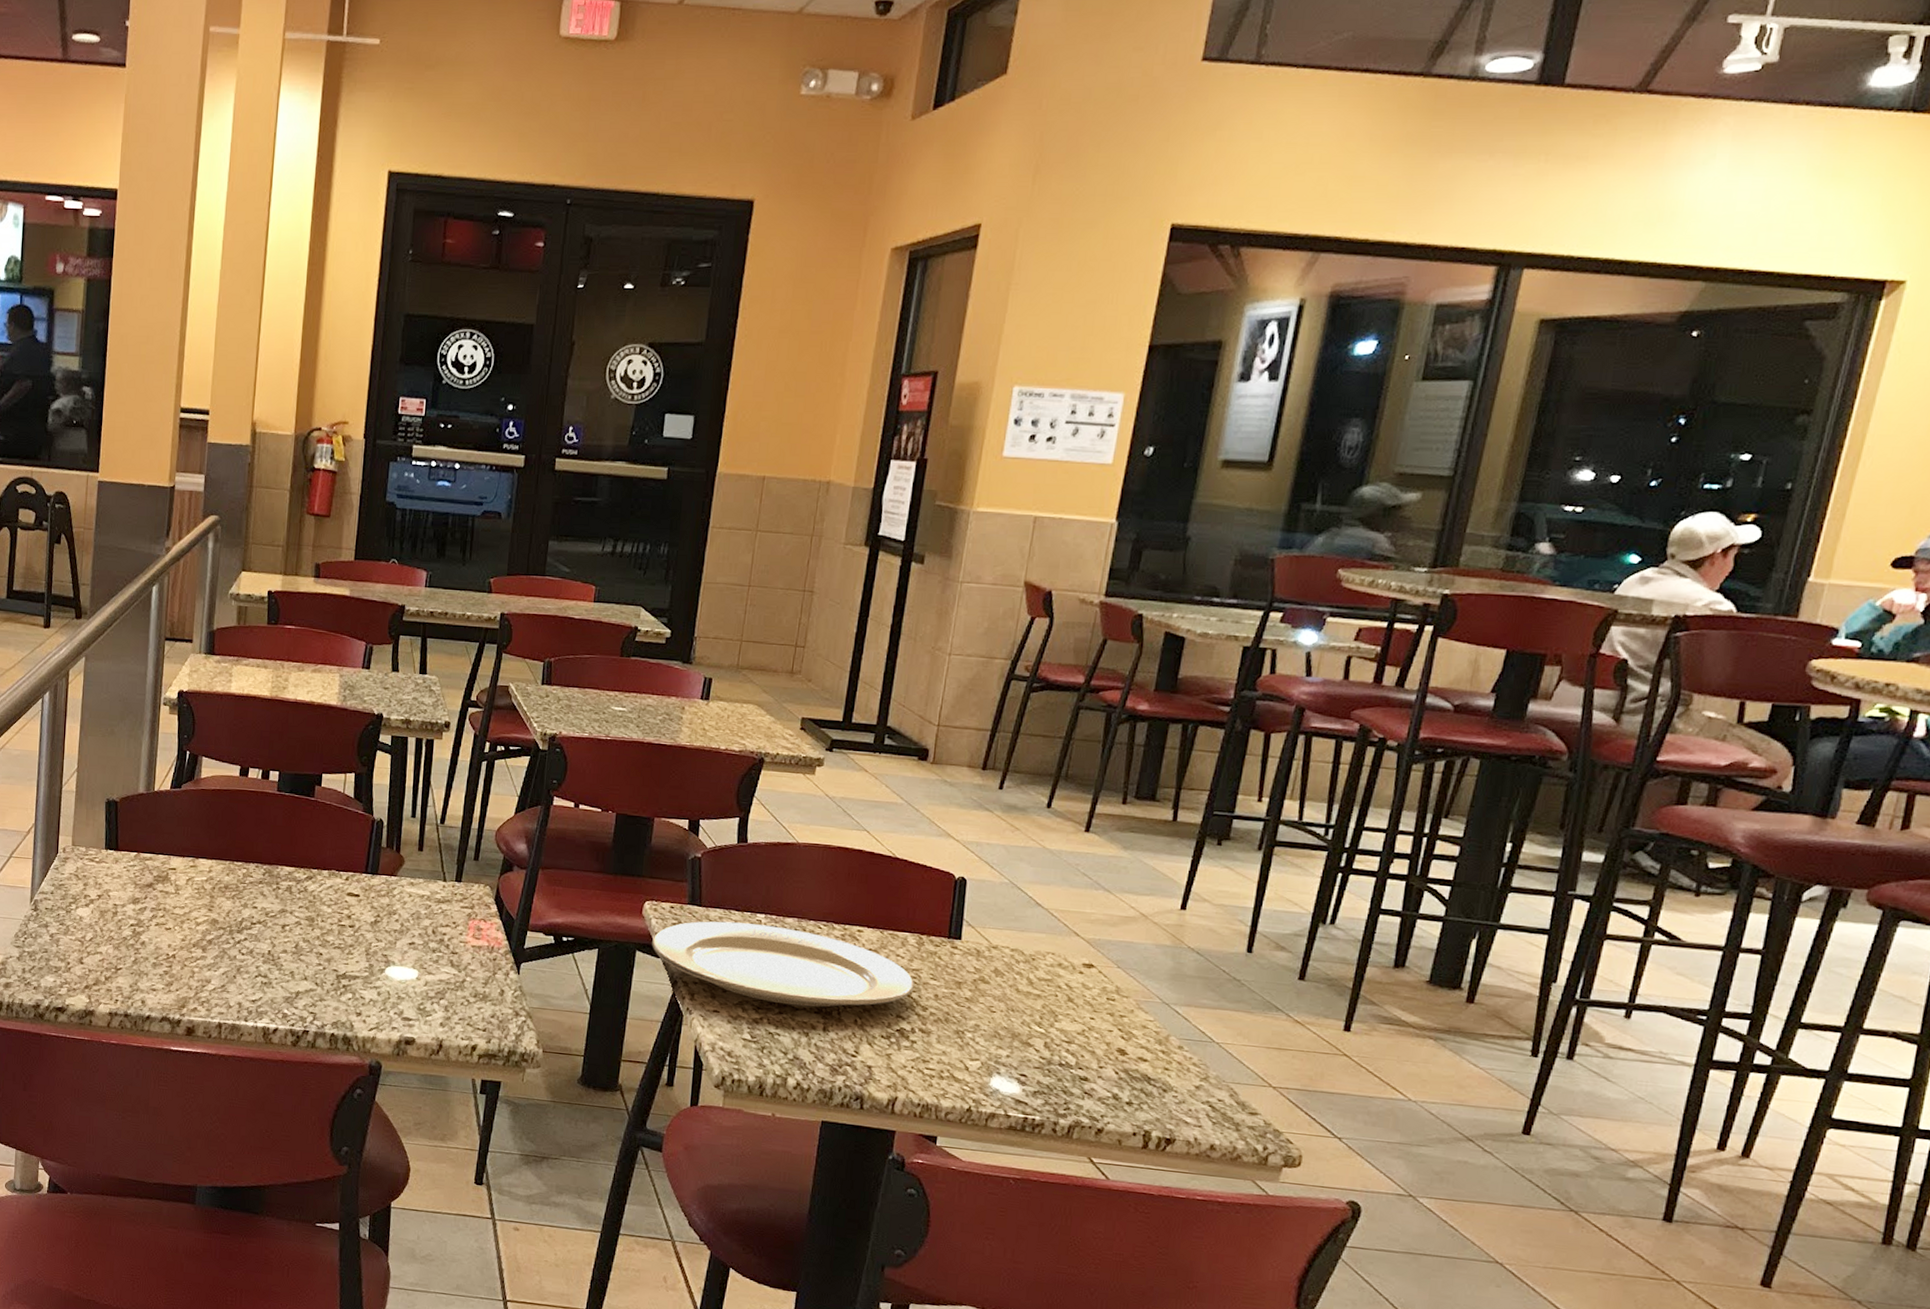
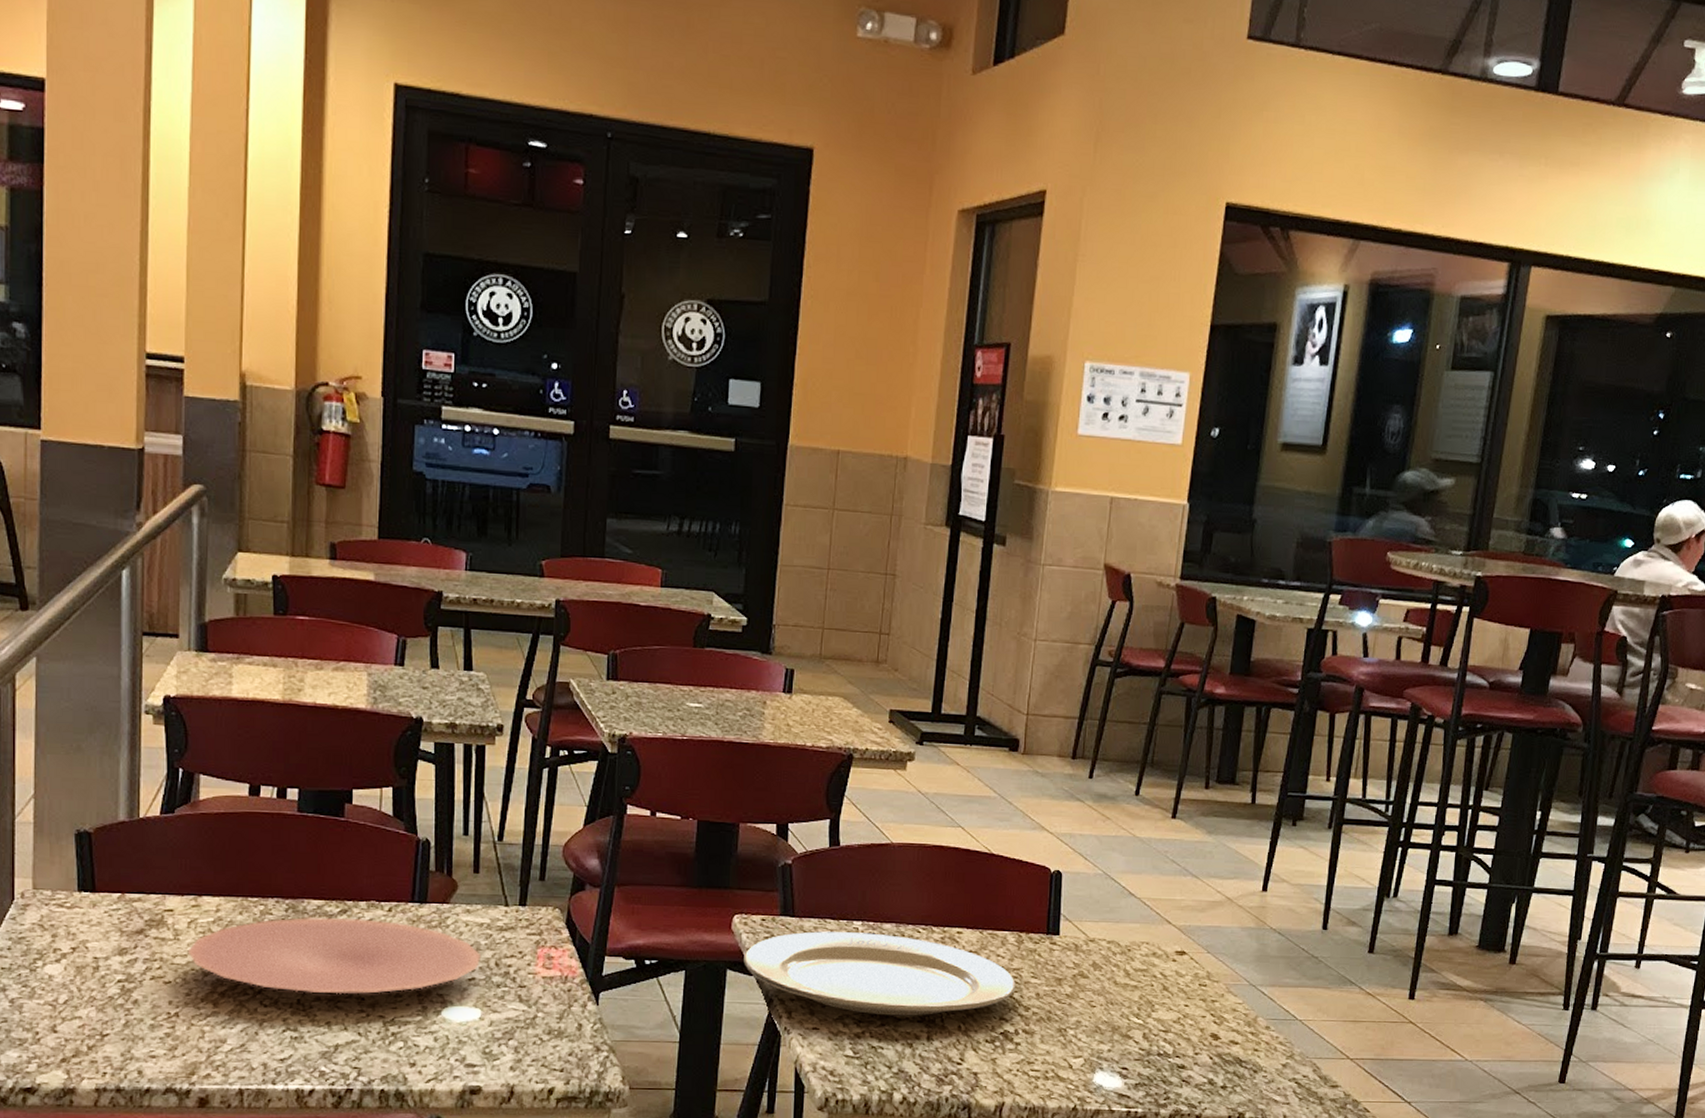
plate: none [185,880,421,950] -> present [187,916,482,994]

